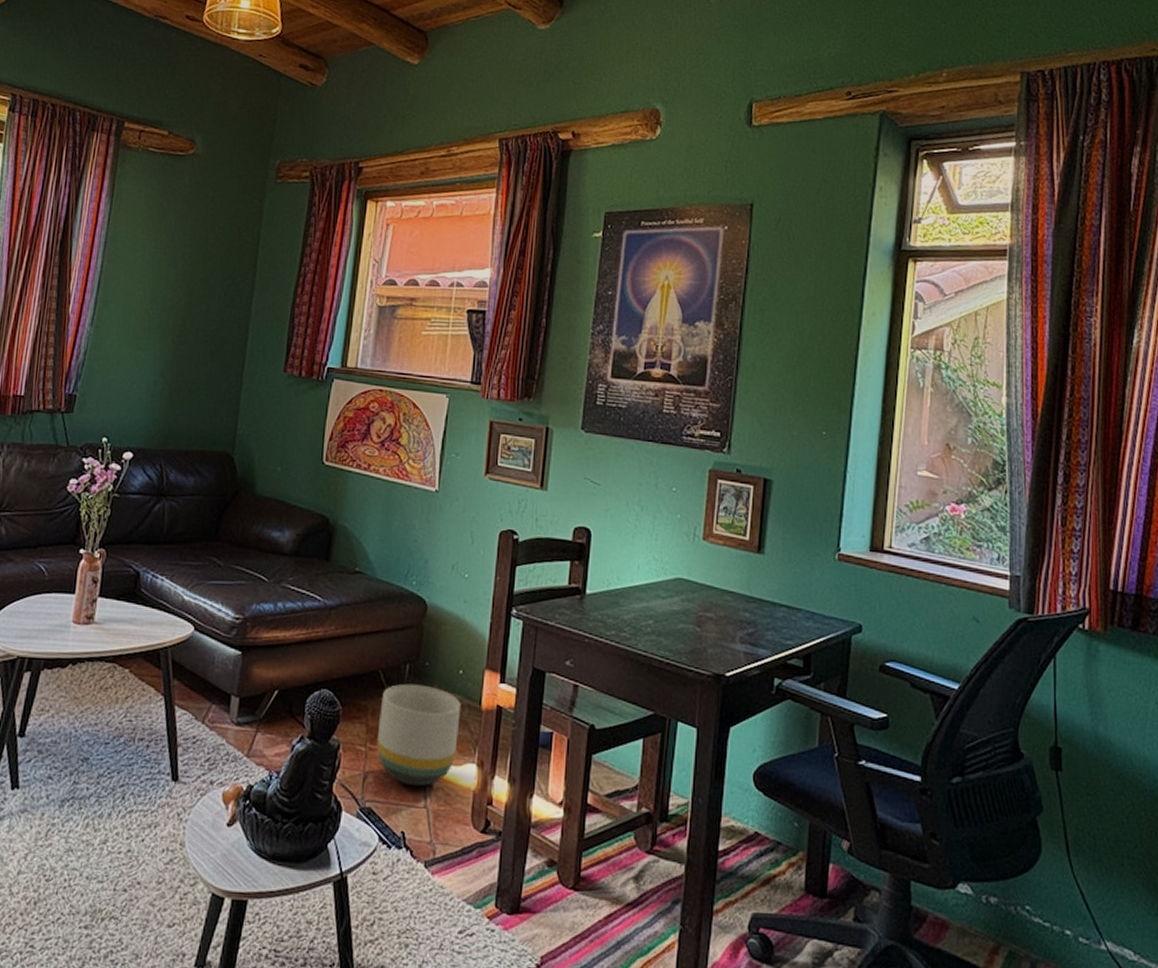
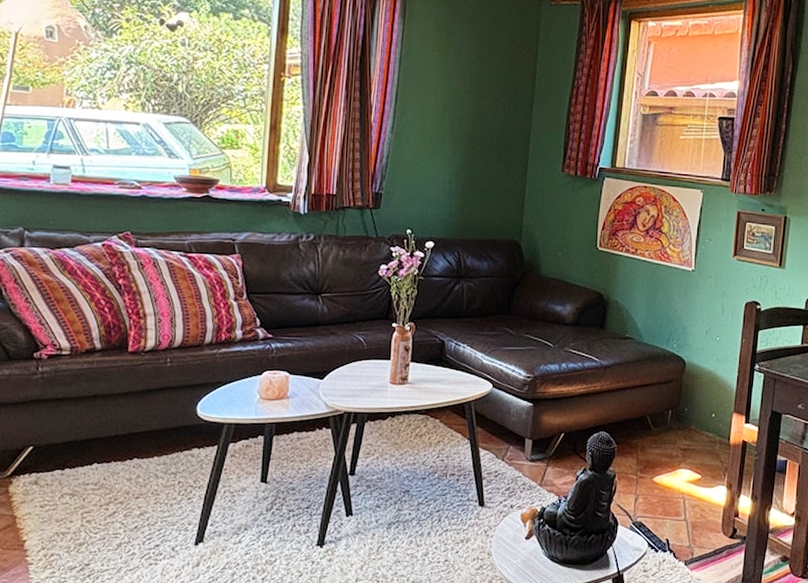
planter: present [376,683,461,787] -> none [645,425,714,505]

